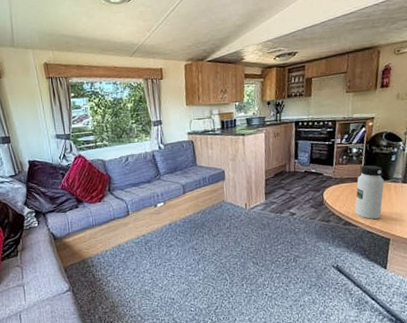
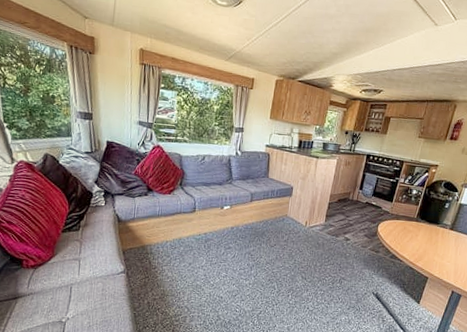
water bottle: present [355,165,384,220] -> none [403,207,436,258]

